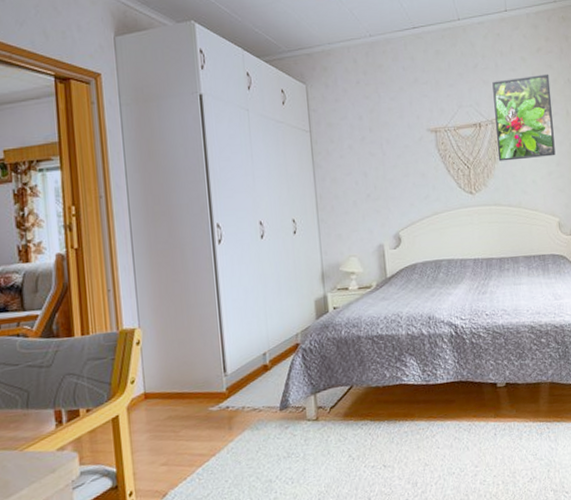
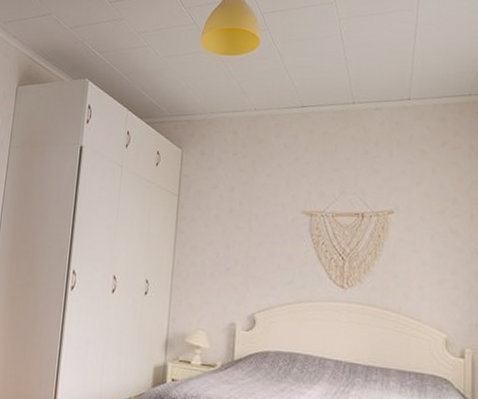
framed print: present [492,73,556,161] -> none [379,171,454,263]

